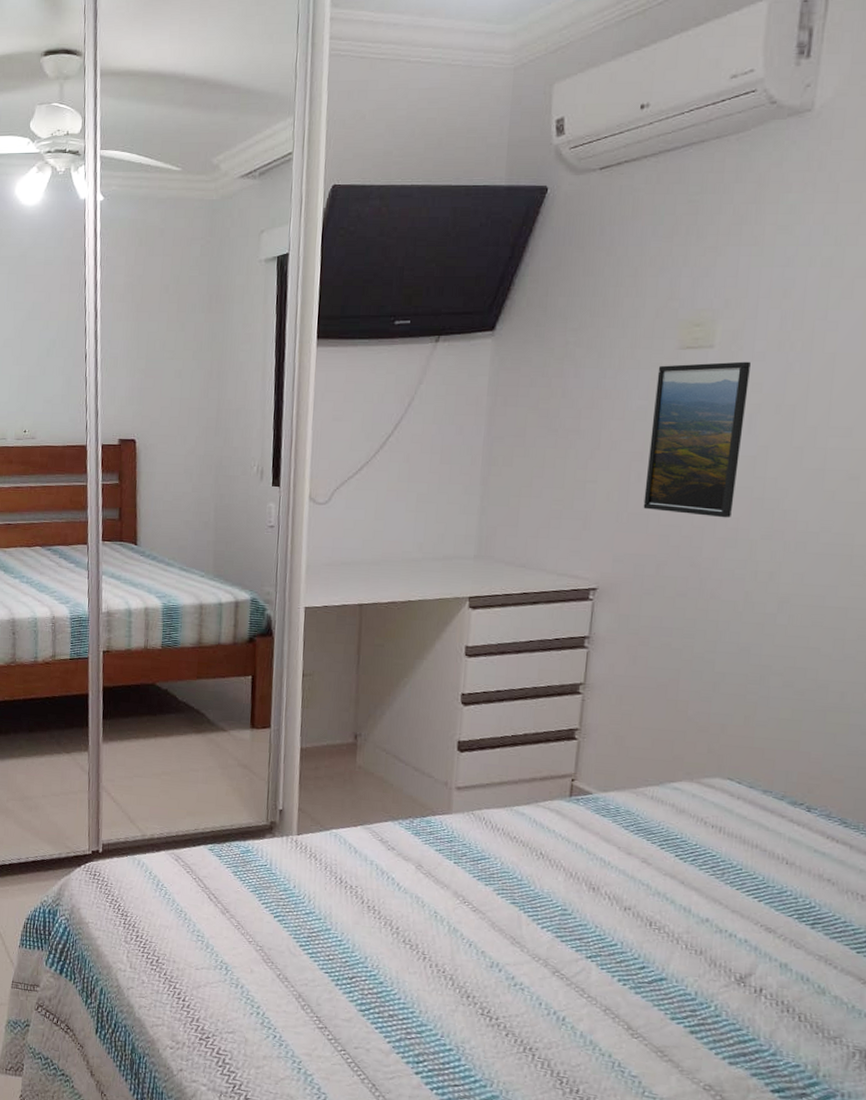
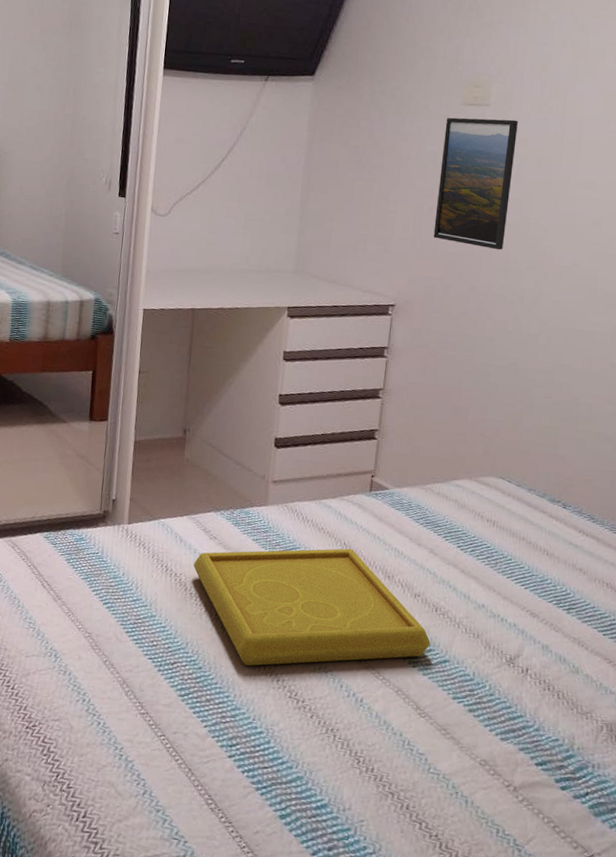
serving tray: none [371,858,644,982] -> present [194,548,431,666]

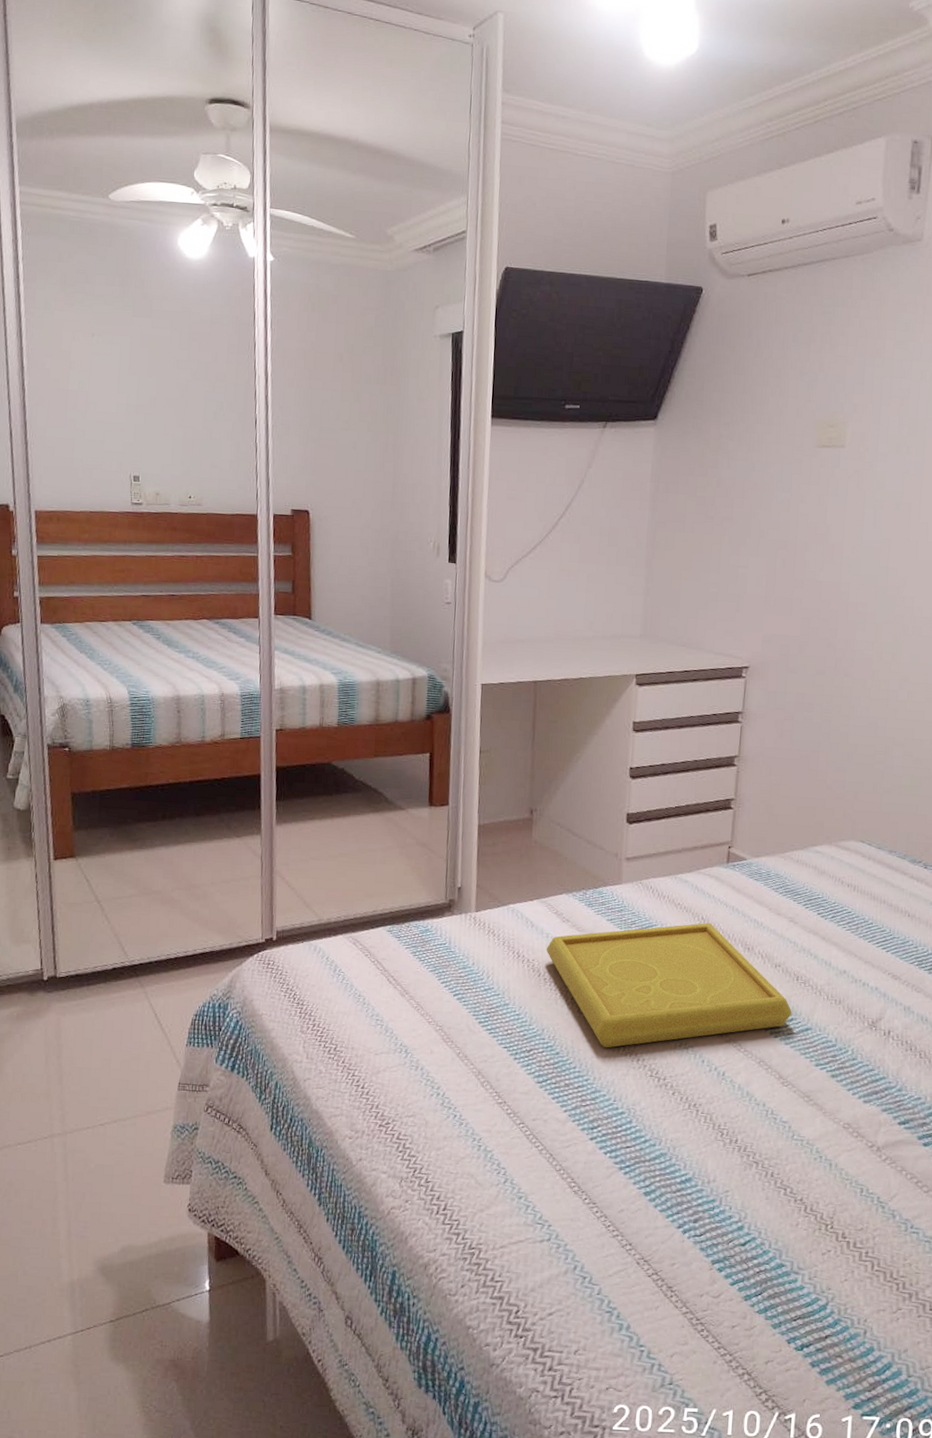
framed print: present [433,117,518,250] -> none [787,461,875,604]

